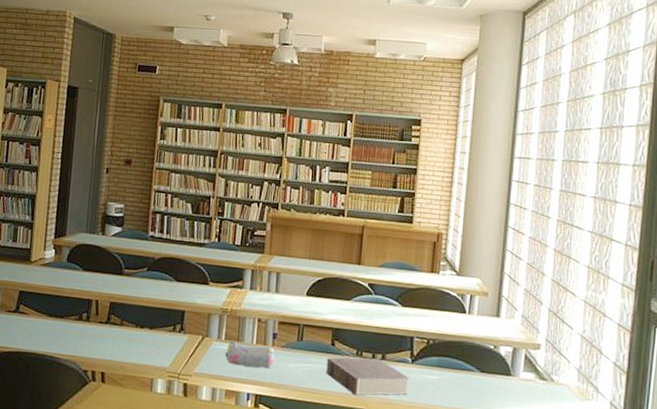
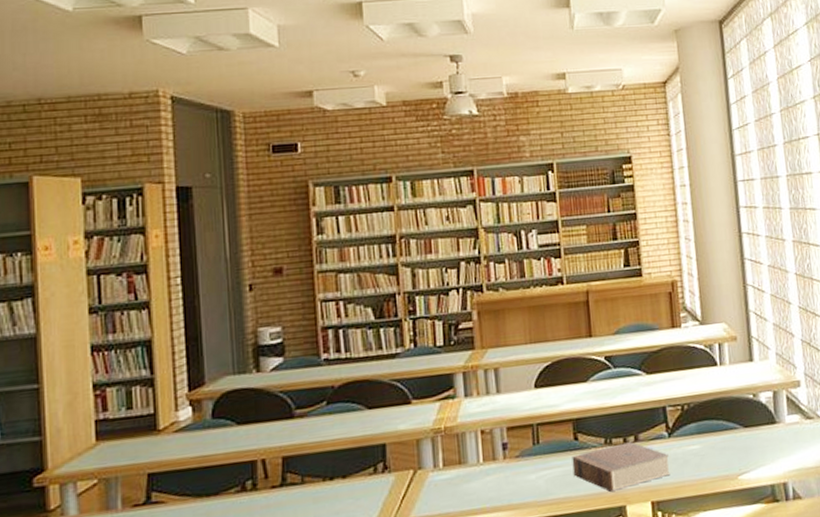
pencil case: present [225,340,275,369] -> none [446,461,510,495]

